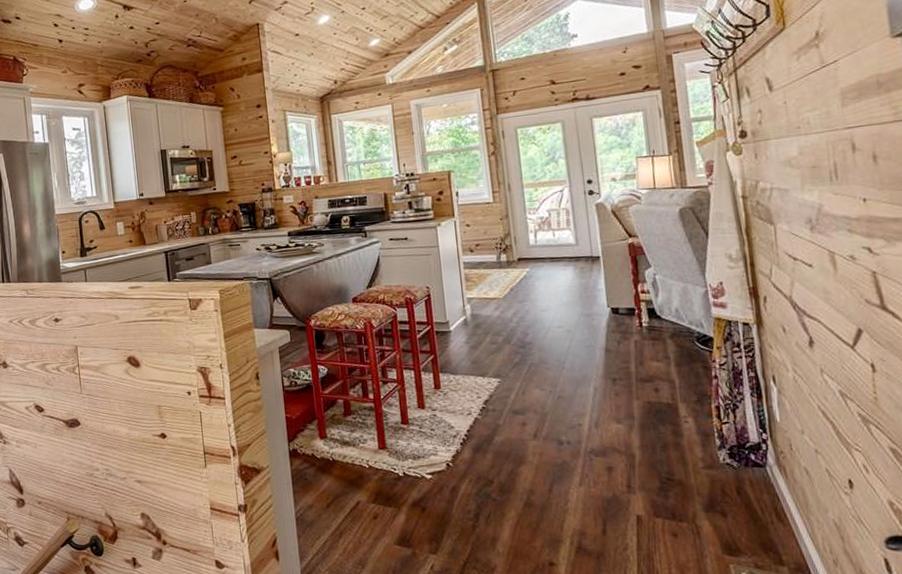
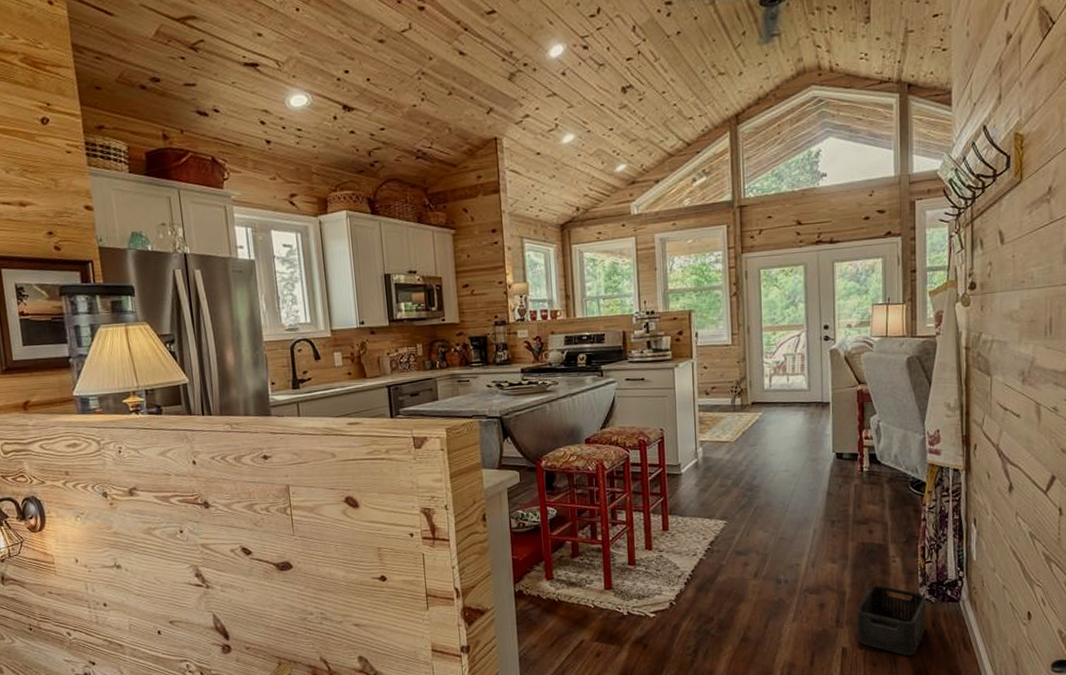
storage bin: none [650,447,730,527] -> present [857,585,926,656]

